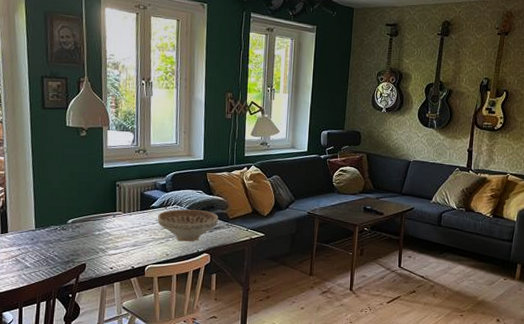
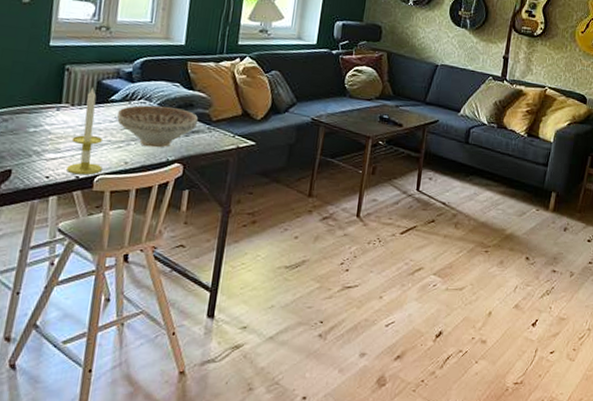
candle: none [125,197,150,266] -> present [67,86,102,175]

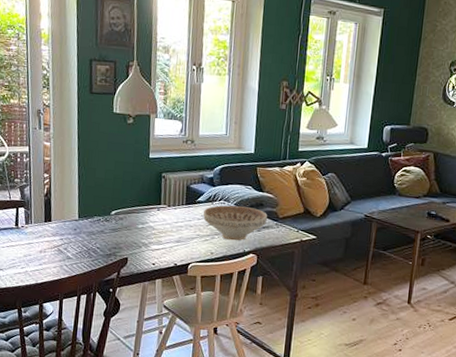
candle: present [67,86,102,175] -> none [167,190,194,263]

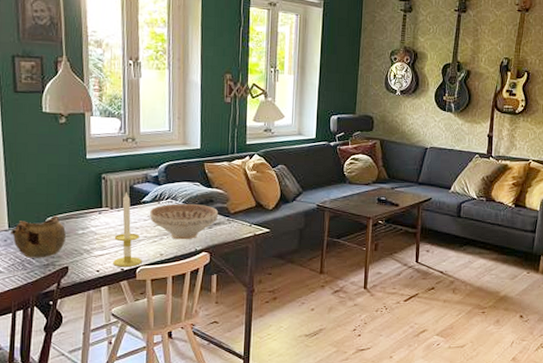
teapot: none [79,209,128,248] -> present [9,215,66,258]
candle: none [167,190,194,263] -> present [113,191,142,267]

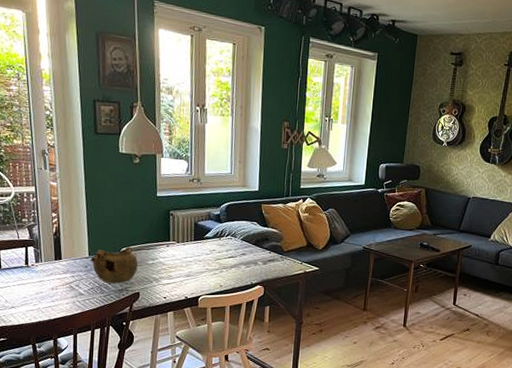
candle: present [113,191,142,267] -> none [178,227,204,296]
decorative bowl: present [150,203,219,240] -> none [211,240,273,274]

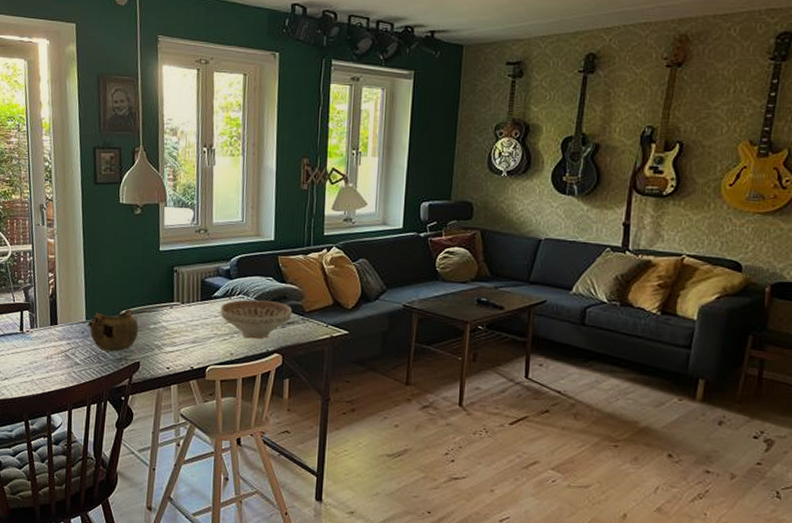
decorative bowl: none [211,240,273,274] -> present [221,299,293,340]

